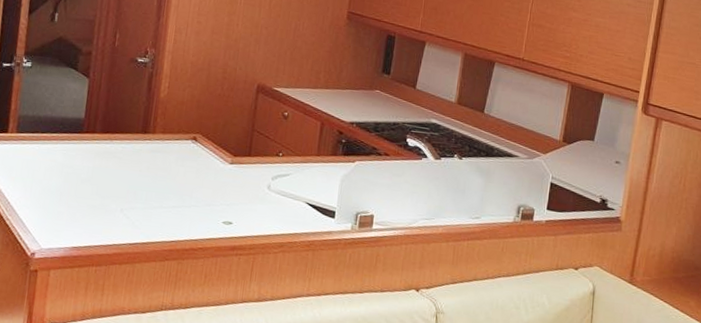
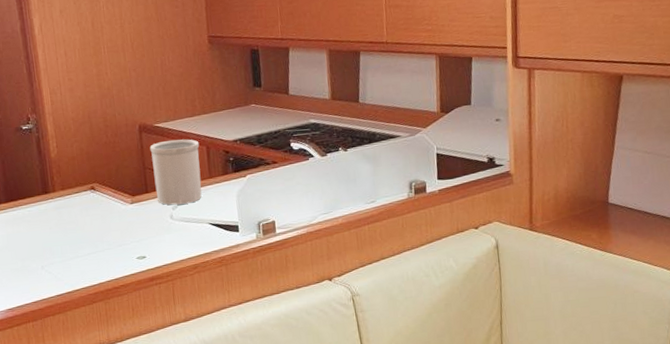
utensil holder: none [258,106,315,177] -> present [150,139,202,205]

